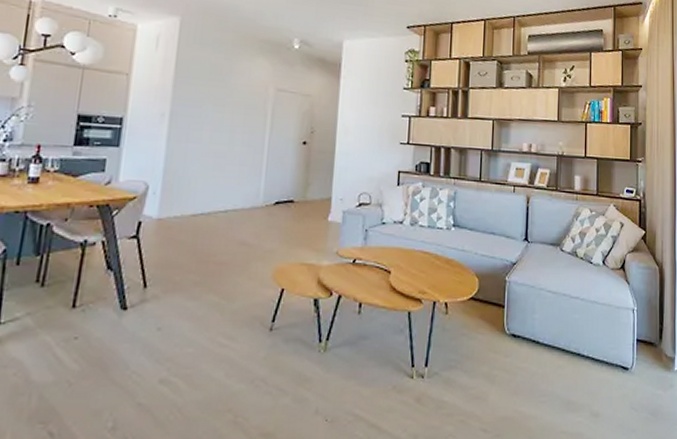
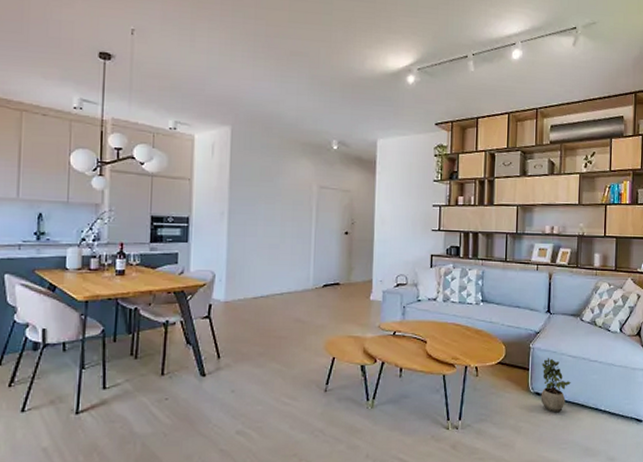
potted plant: none [517,293,551,359] -> present [540,358,571,413]

